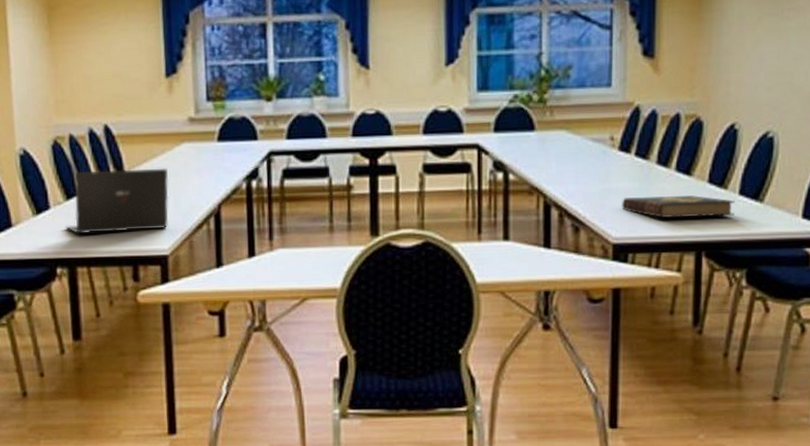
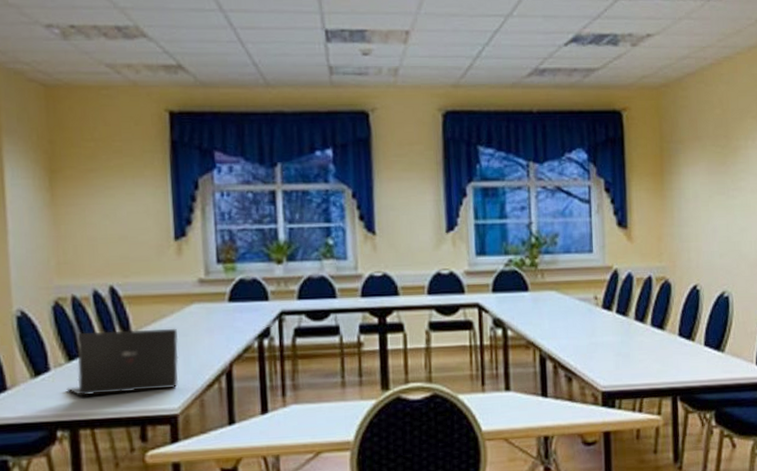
book: present [621,195,735,219] -> none [606,347,702,368]

